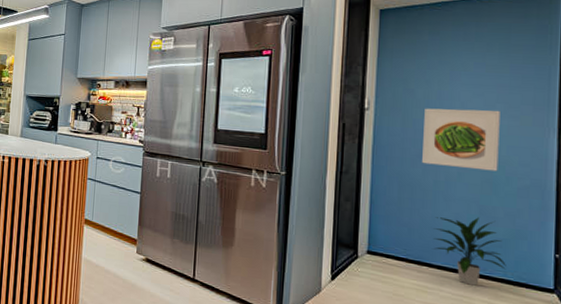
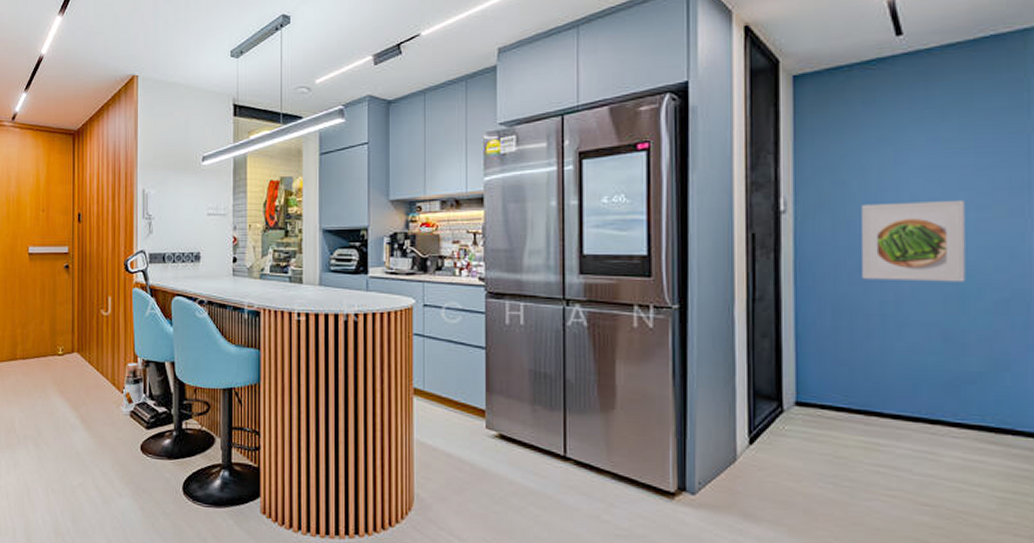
indoor plant: present [433,217,506,286] -> none [883,346,984,437]

